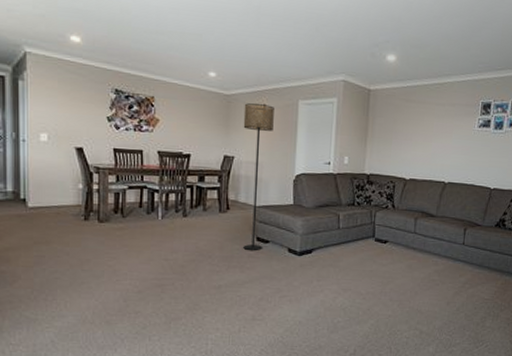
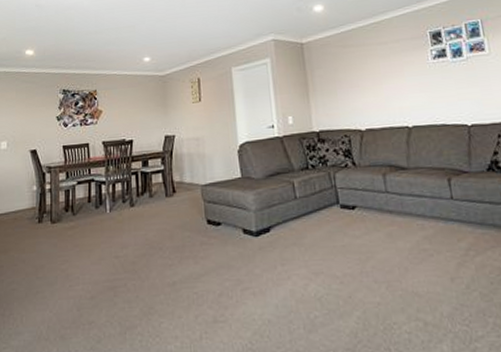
floor lamp: present [243,103,274,250] -> none [179,78,216,236]

